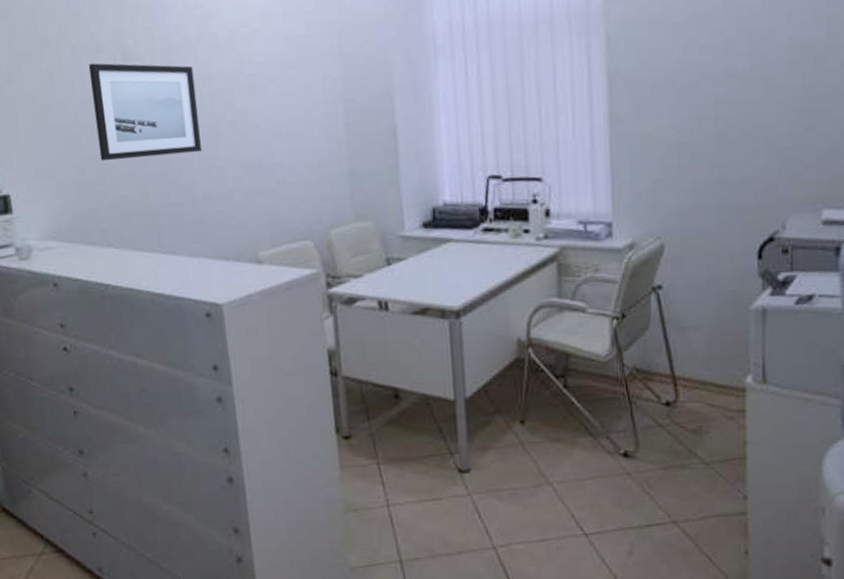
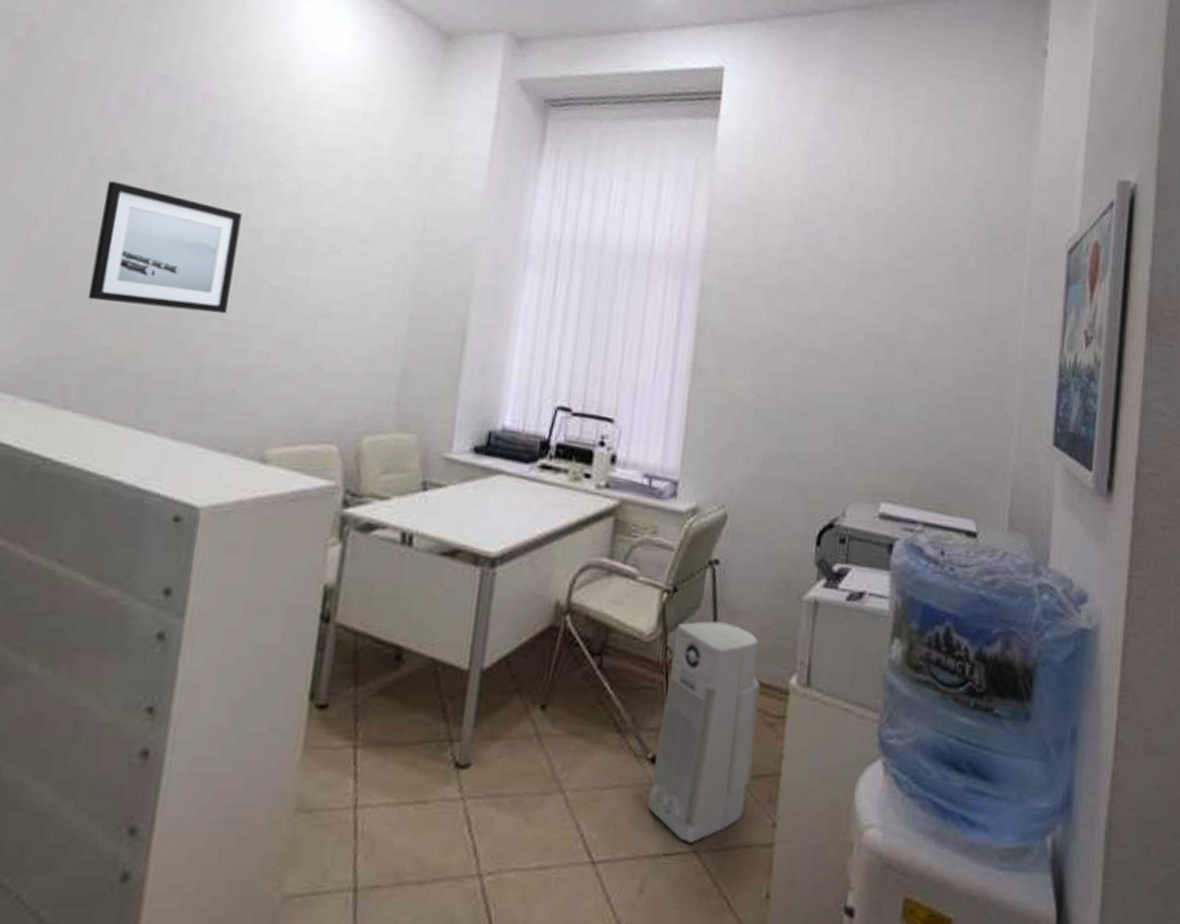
air purifier: none [625,338,718,515] -> present [648,621,761,843]

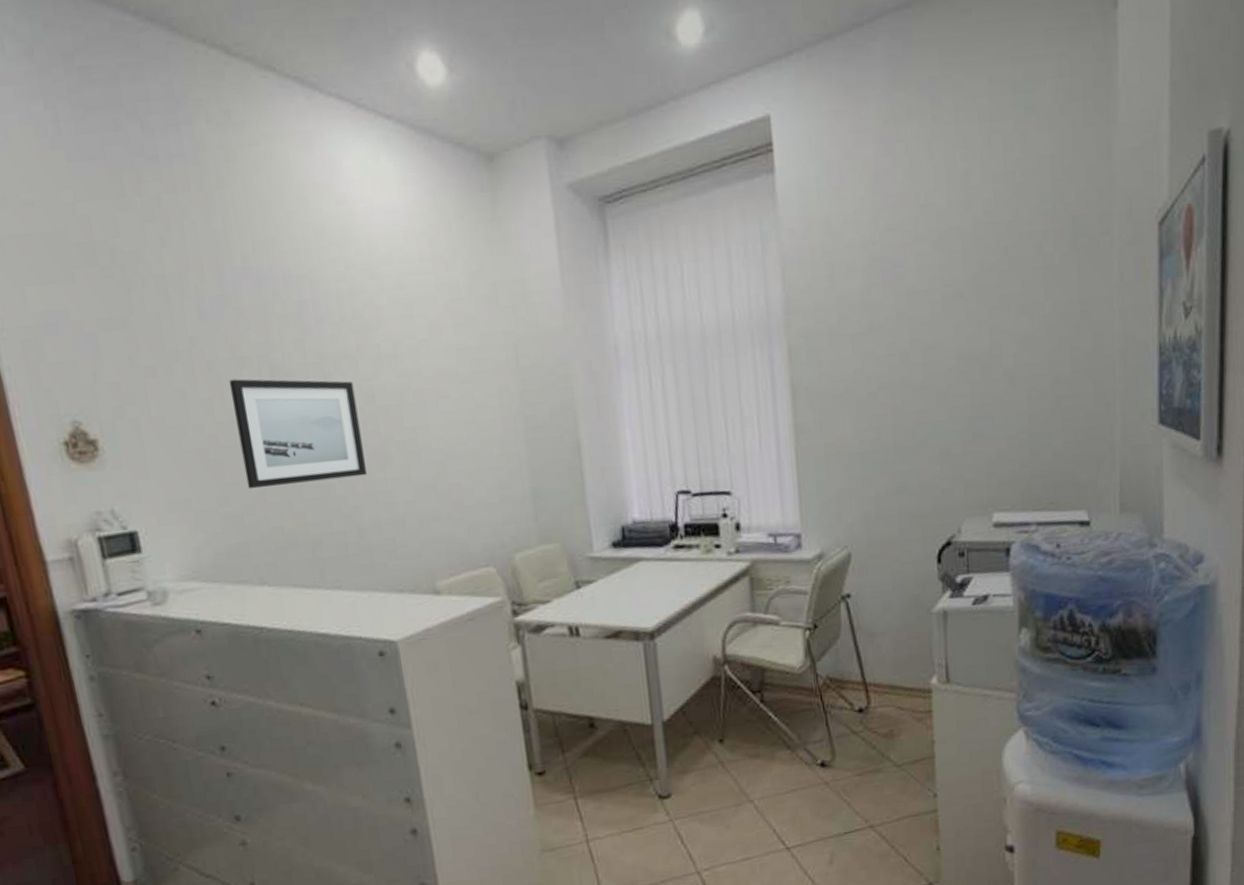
air purifier: present [648,621,761,843] -> none [823,644,909,821]

